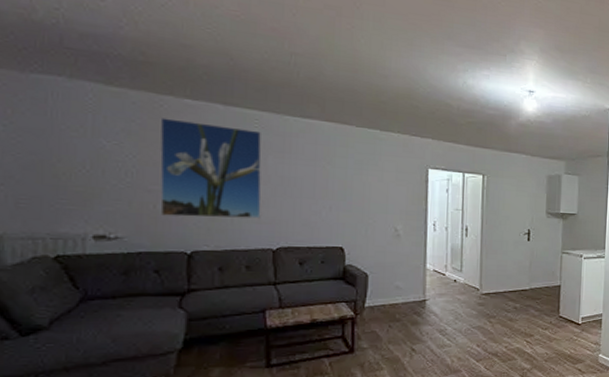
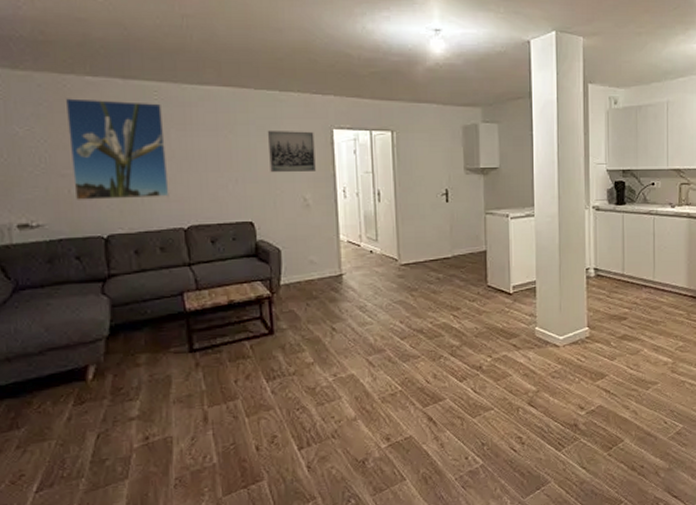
wall art: none [364,164,410,205] -> present [267,130,316,172]

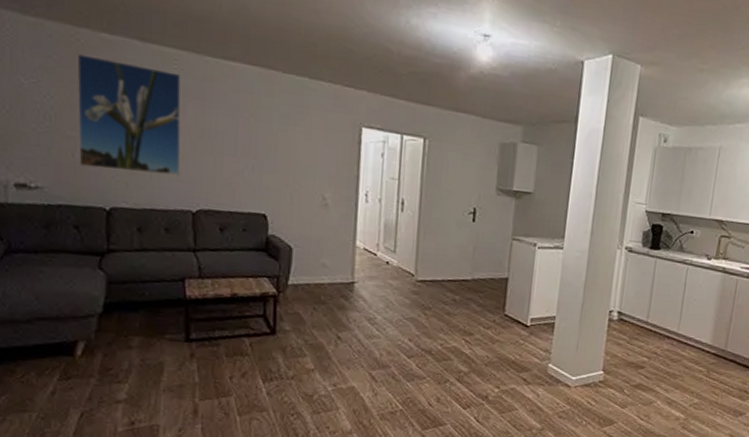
wall art: present [267,130,316,172] -> none [290,118,342,170]

